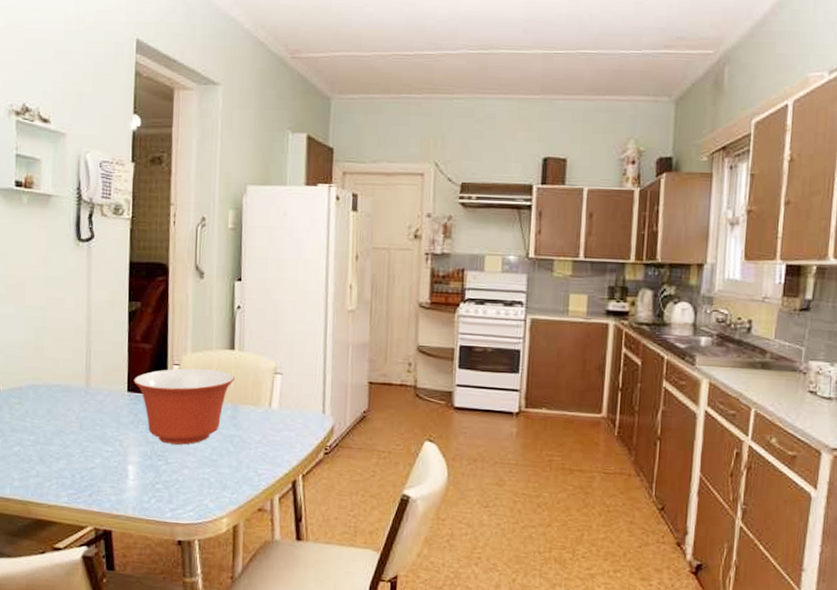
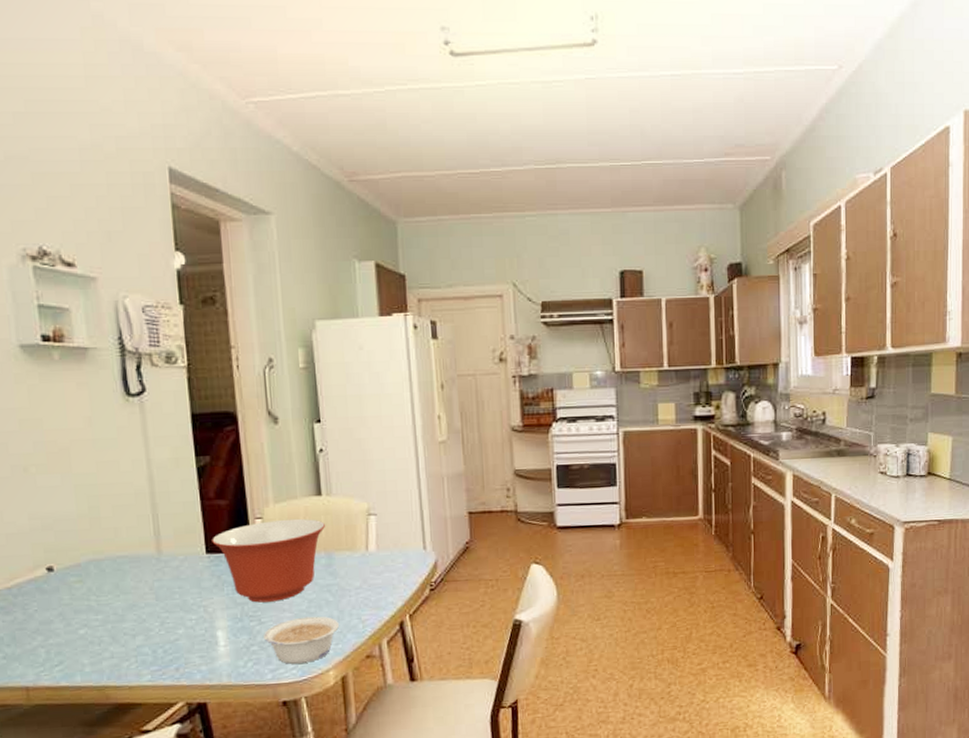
legume: none [168,463,236,507] -> present [264,616,339,664]

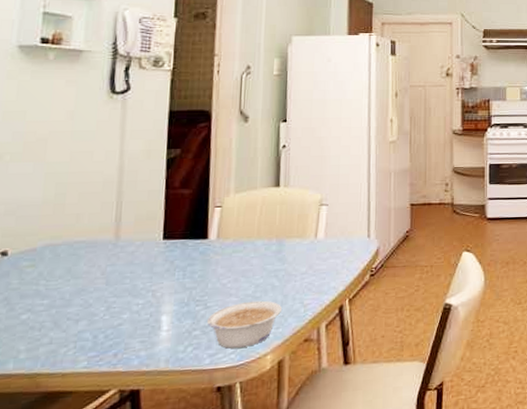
mixing bowl: present [212,518,326,603] -> none [170,207,281,288]

